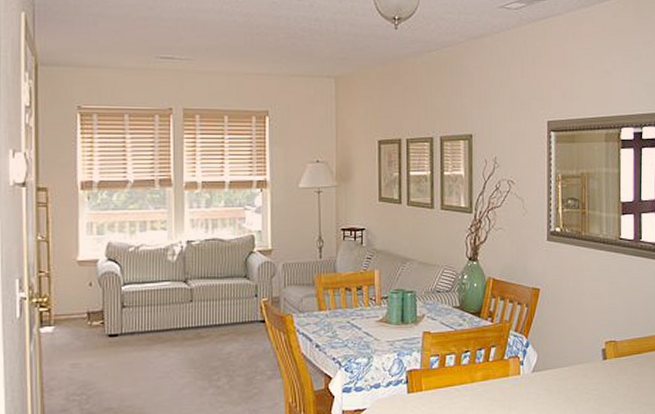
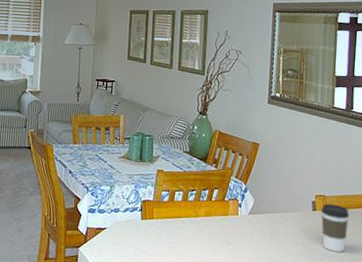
coffee cup: none [612,349,644,403] -> present [321,204,350,252]

